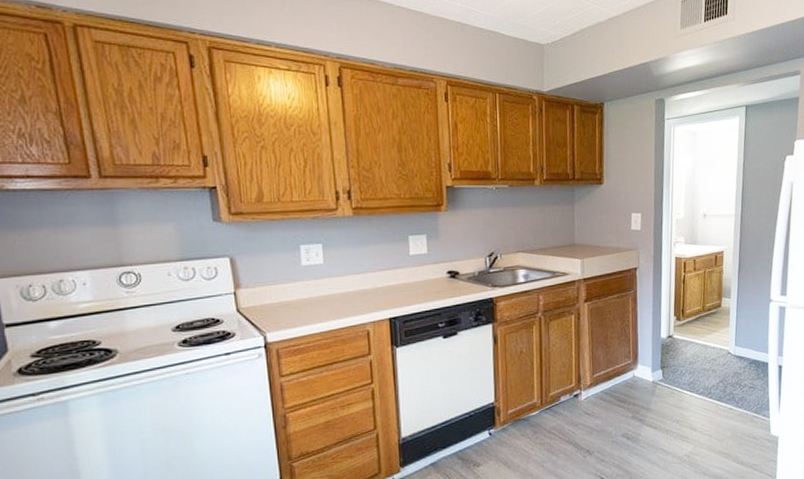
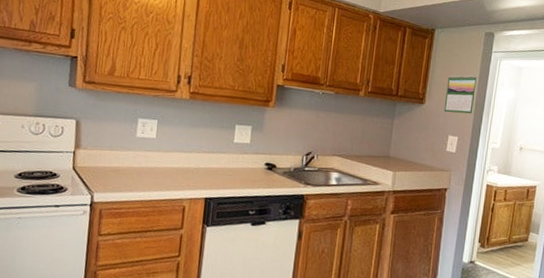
calendar: none [623,146,654,190] -> present [444,75,478,114]

